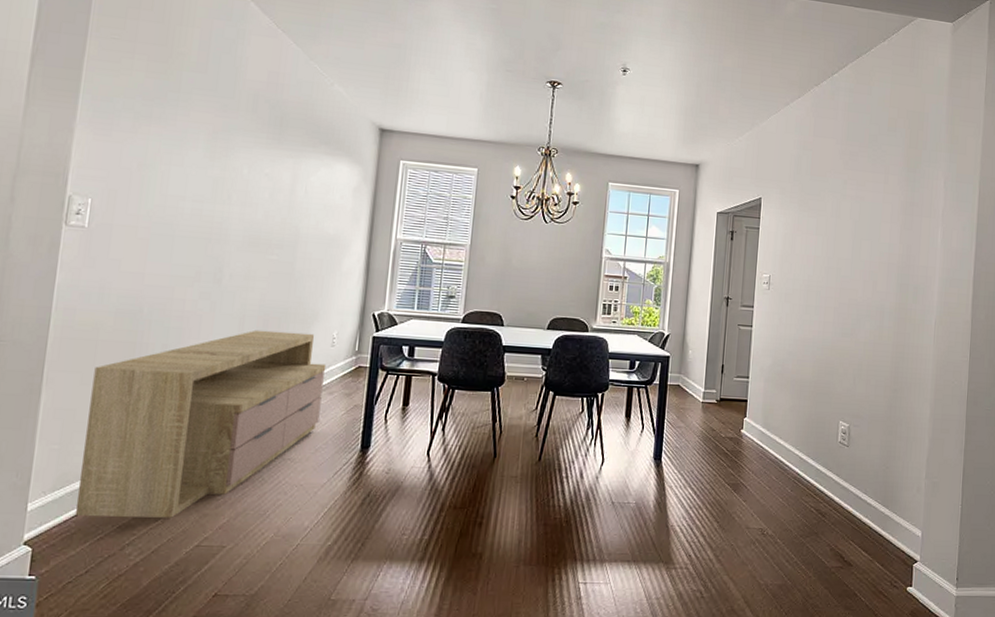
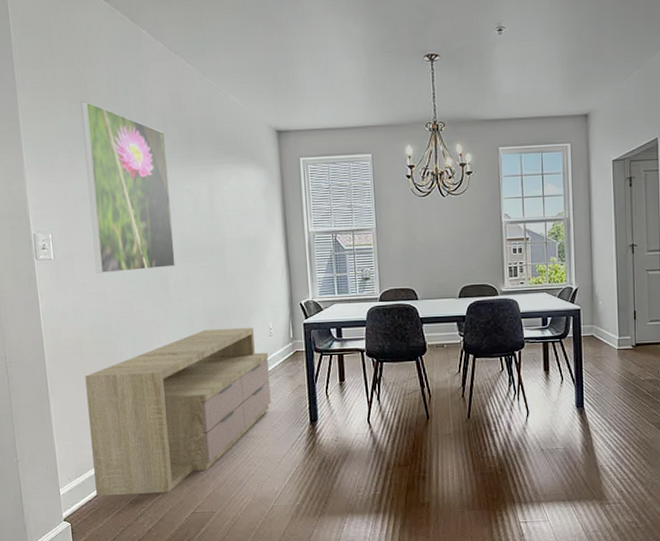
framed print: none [137,62,253,256] -> present [80,101,176,274]

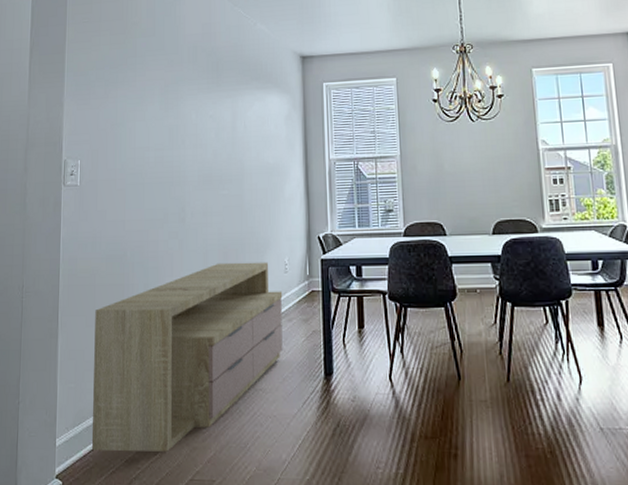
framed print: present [80,101,176,274] -> none [117,33,194,202]

